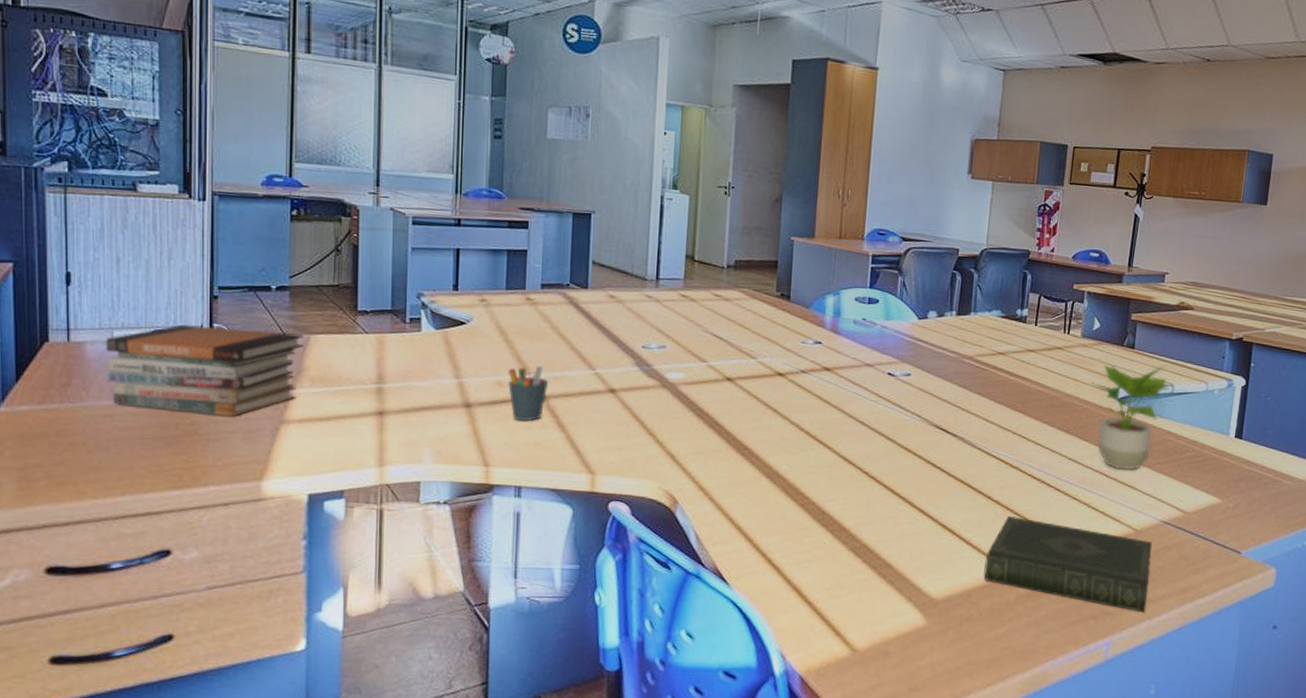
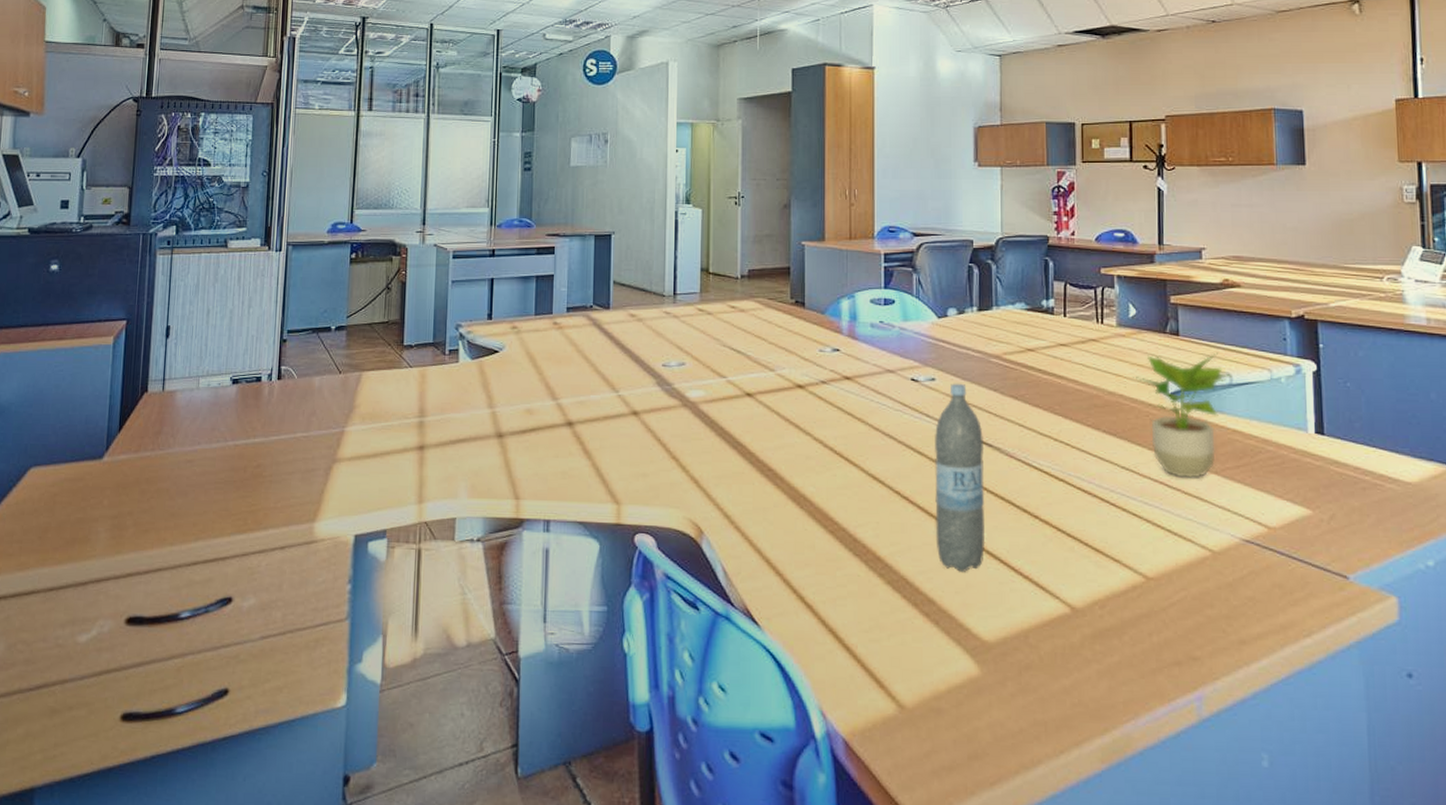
book stack: present [105,324,304,417] -> none [190,369,357,457]
pen holder: present [507,366,549,422] -> none [536,391,575,450]
water bottle: none [898,379,950,542] -> present [935,383,986,572]
book: present [984,515,1152,613] -> none [1040,537,1241,657]

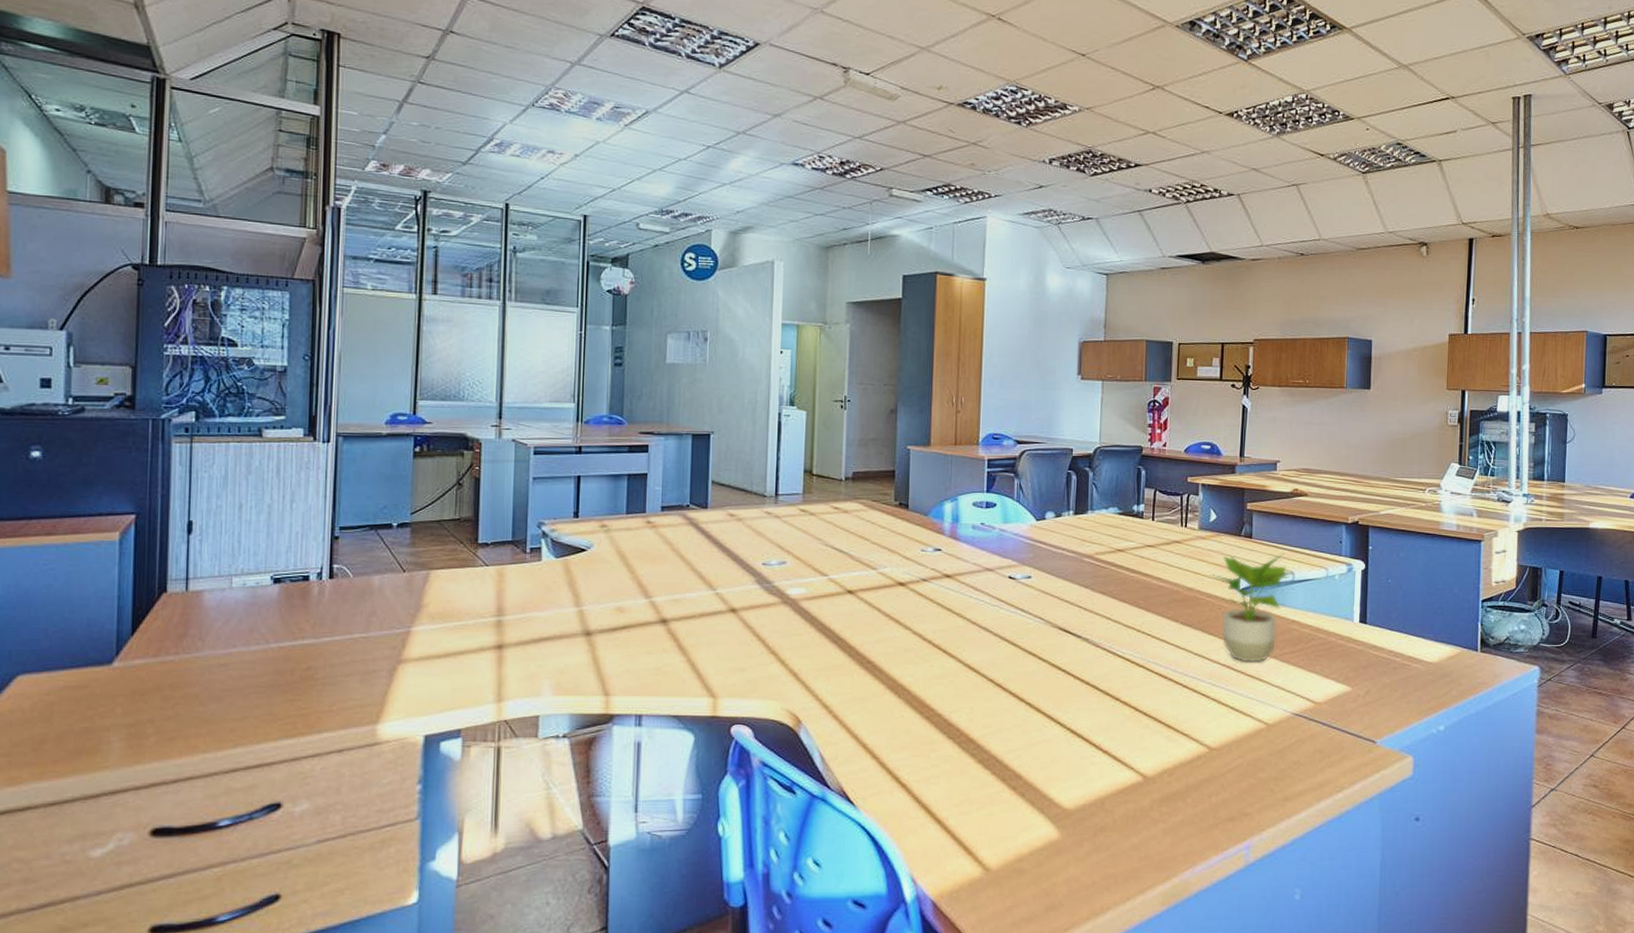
water bottle: present [935,383,986,572] -> none [1025,580,1074,749]

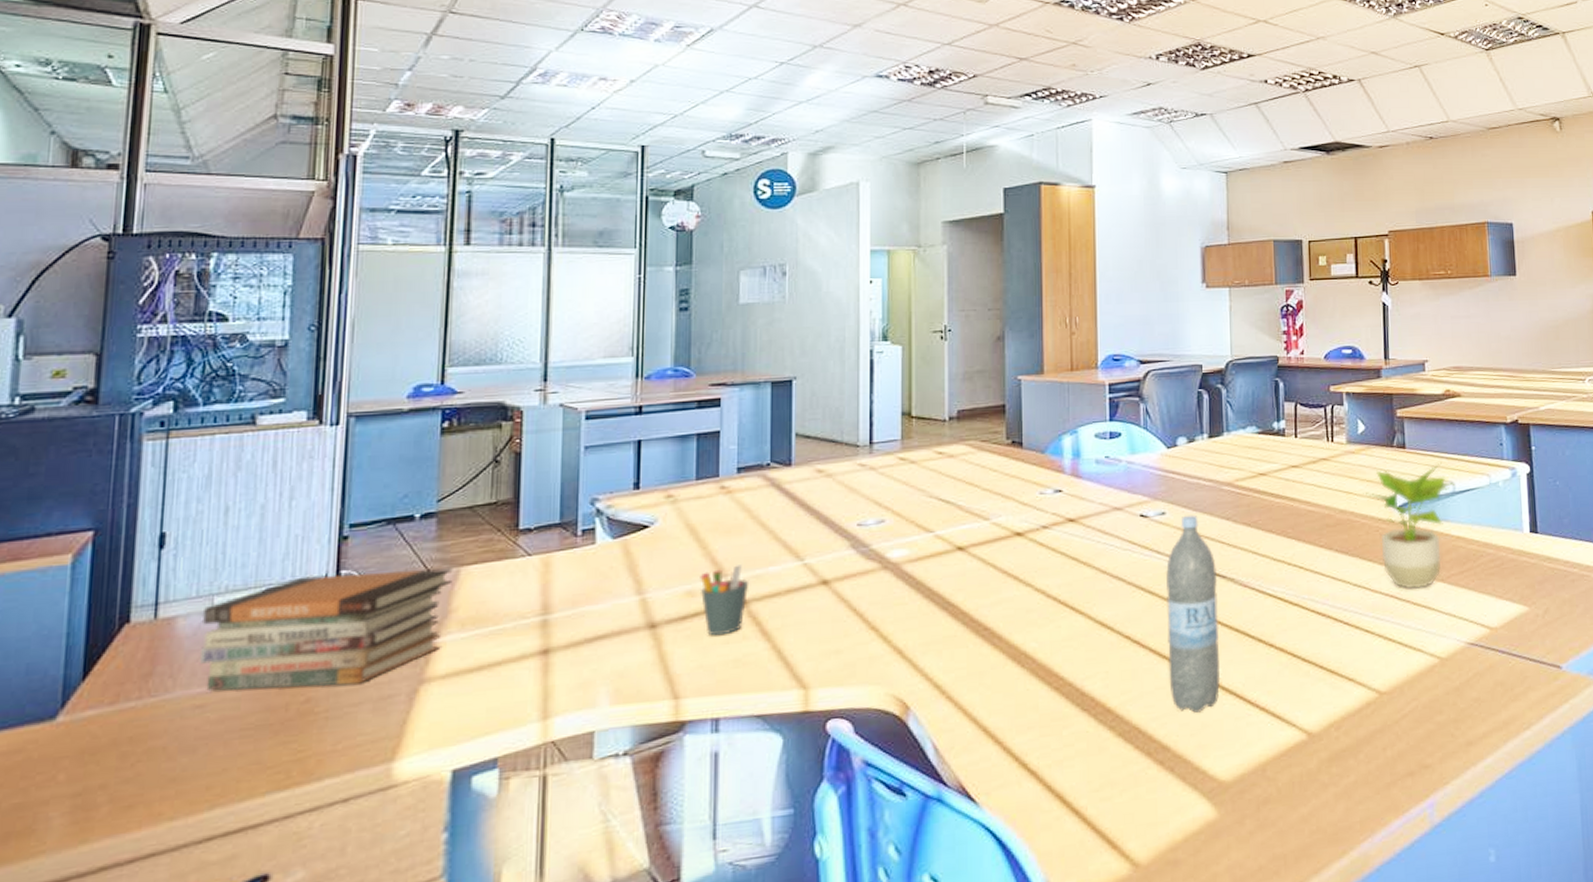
book stack: none [222,567,424,659] -> present [199,568,453,691]
pen holder: none [627,589,670,647] -> present [699,564,750,636]
water bottle: none [1025,580,1074,749] -> present [1166,514,1221,713]

